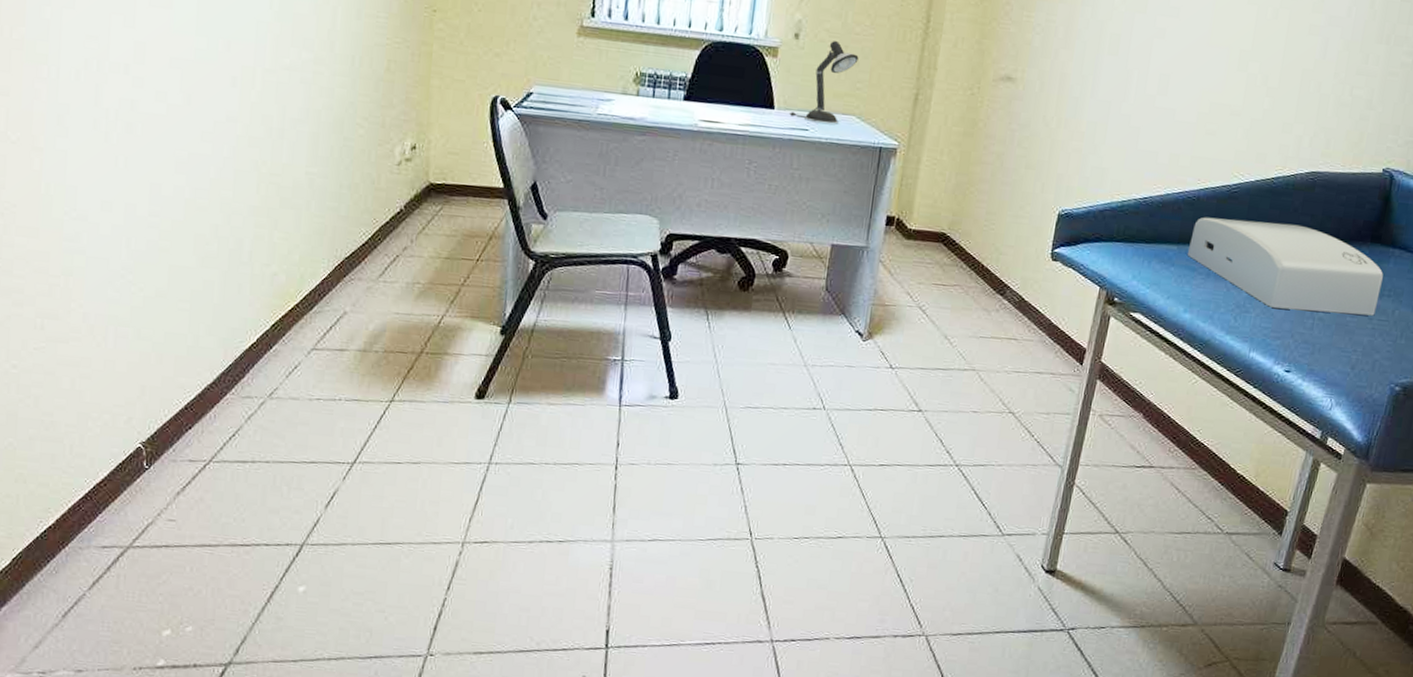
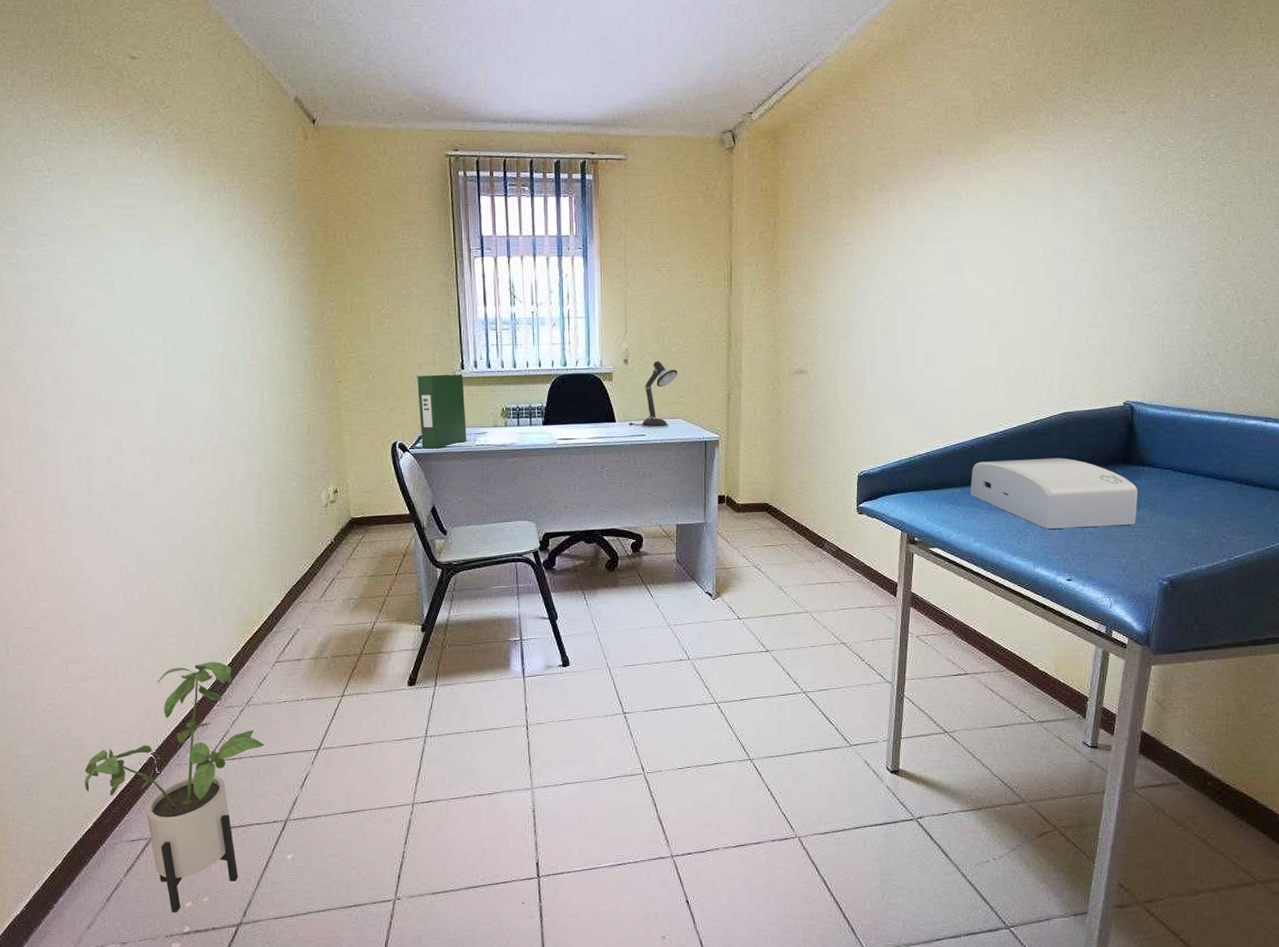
house plant: none [49,338,286,641] -> present [84,661,265,913]
binder: none [529,17,592,112] -> present [417,374,467,449]

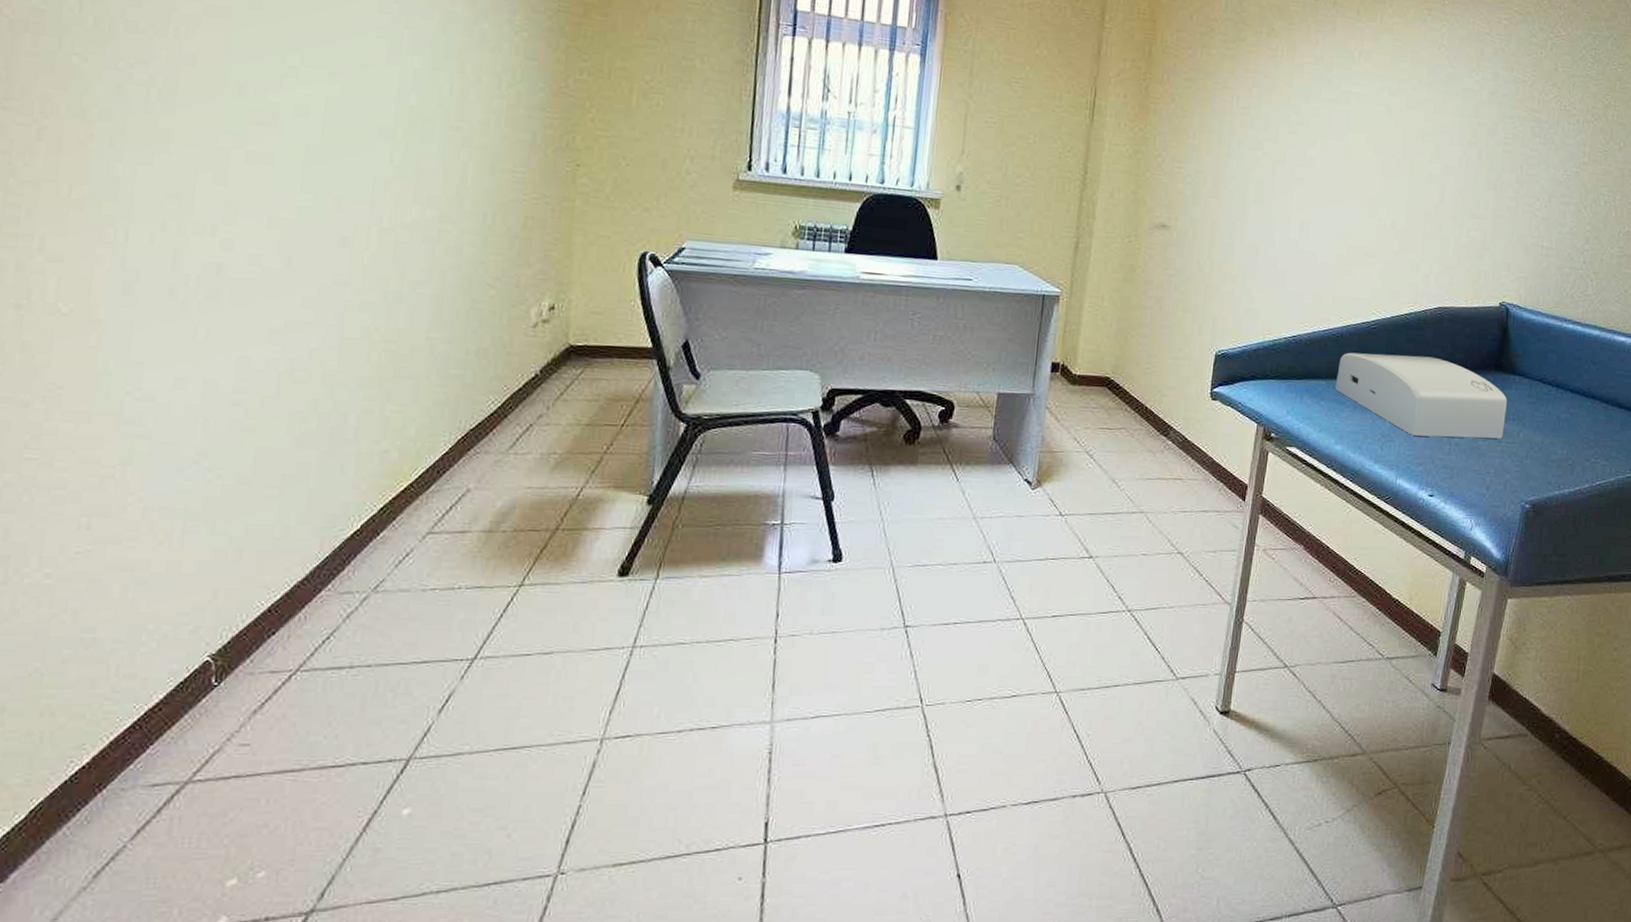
house plant: present [84,661,265,913] -> none [86,526,392,896]
binder: present [417,374,467,449] -> none [681,171,749,267]
desk lamp: present [627,361,678,429] -> none [951,192,1020,275]

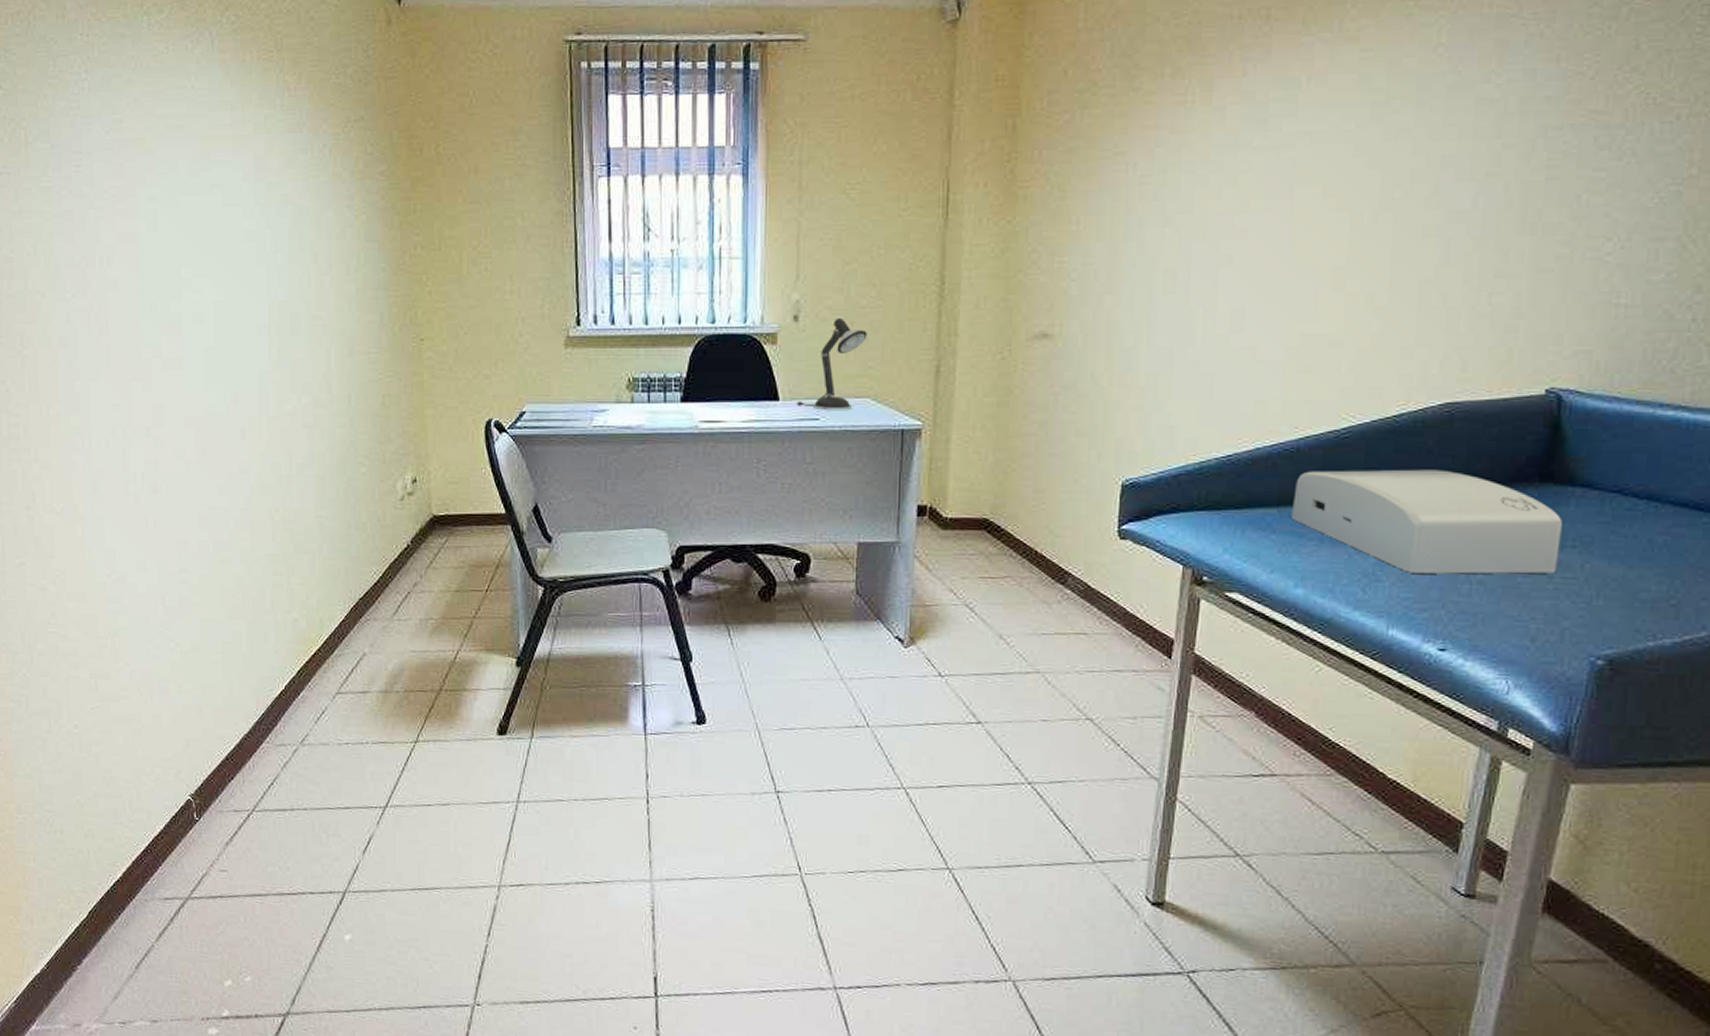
desk lamp: none [951,192,1020,275] -> present [795,318,867,411]

